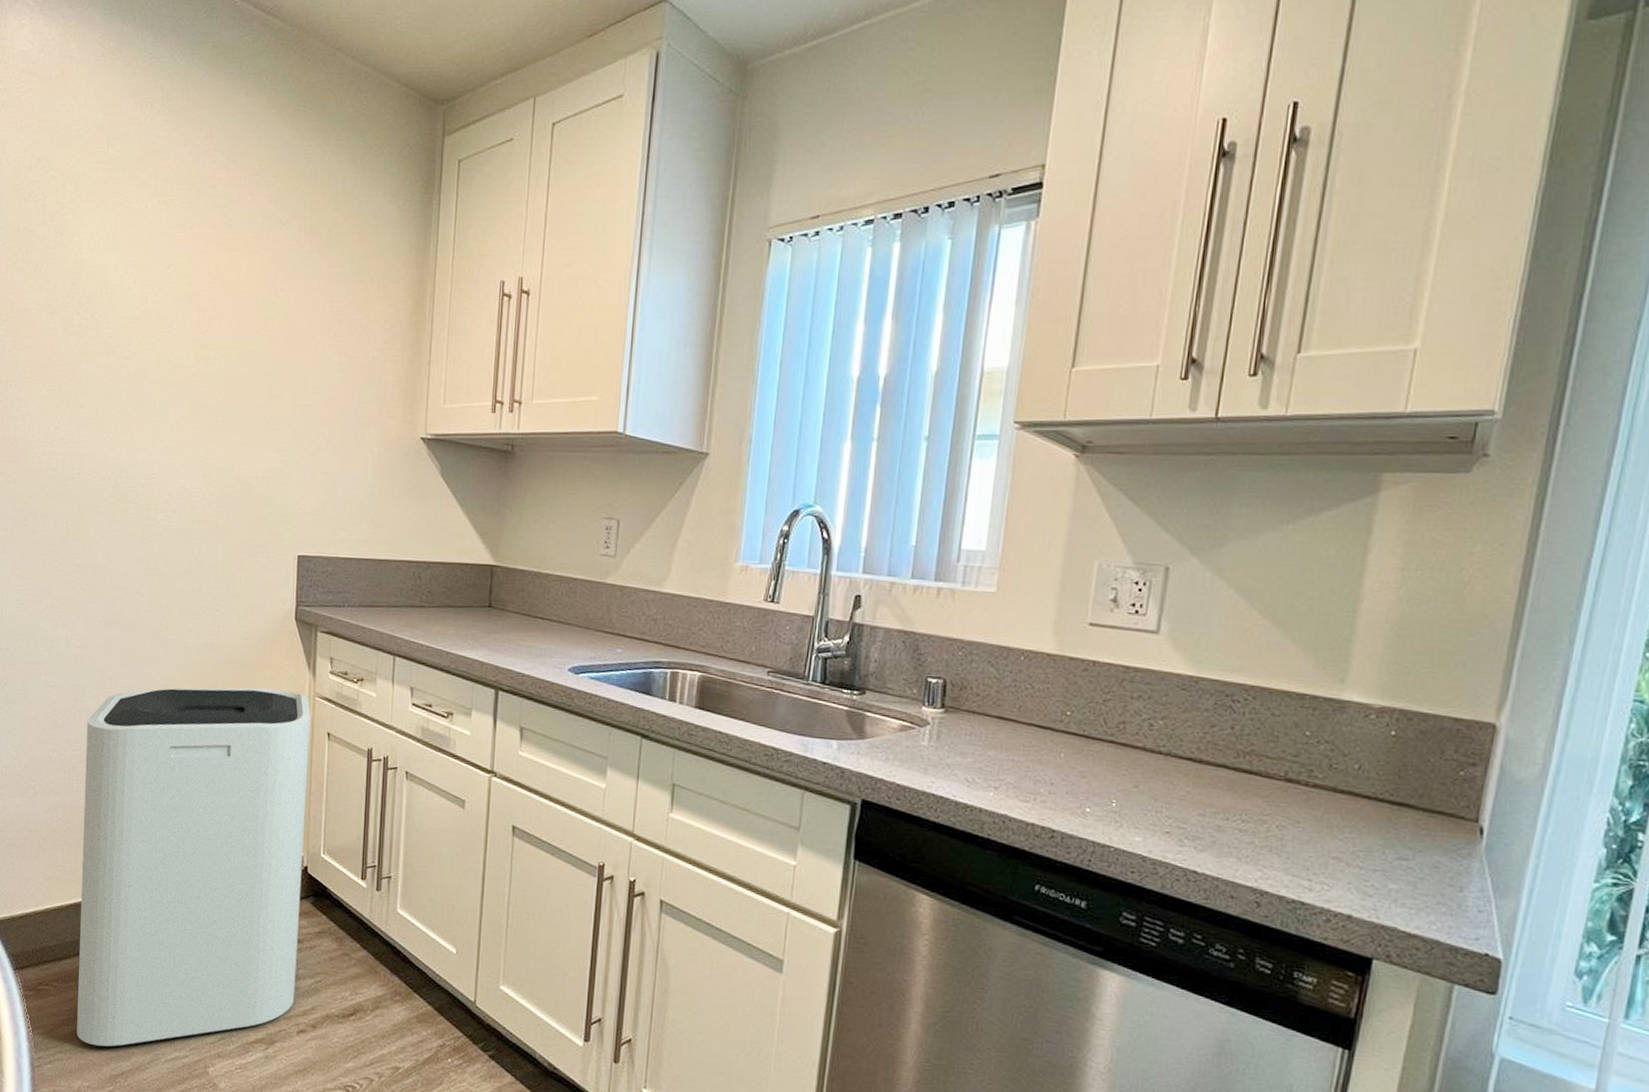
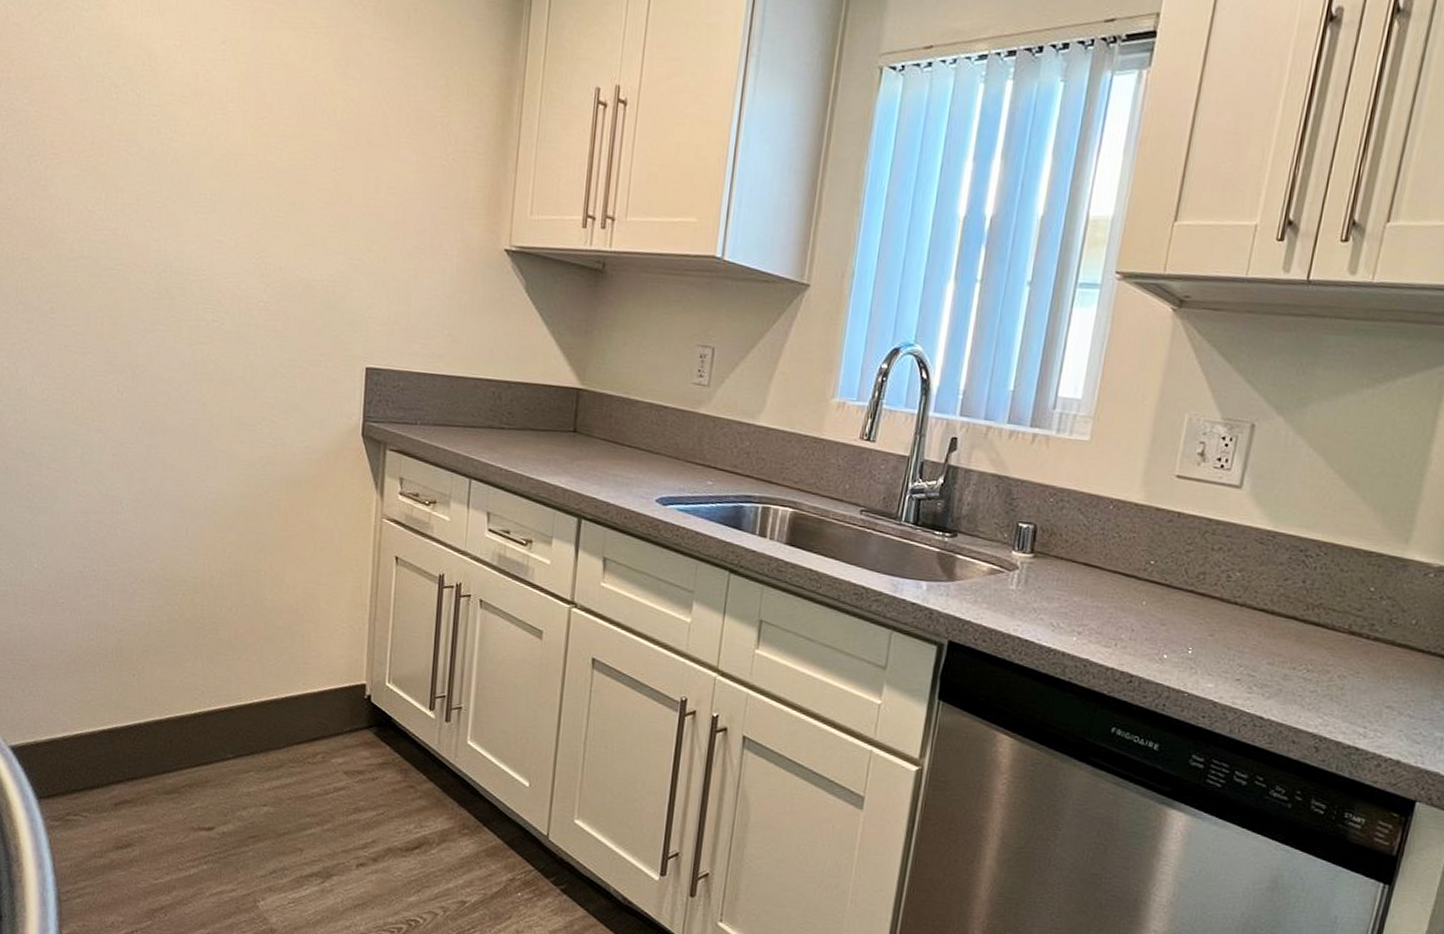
trash can: present [77,687,311,1048] -> none [110,502,377,881]

